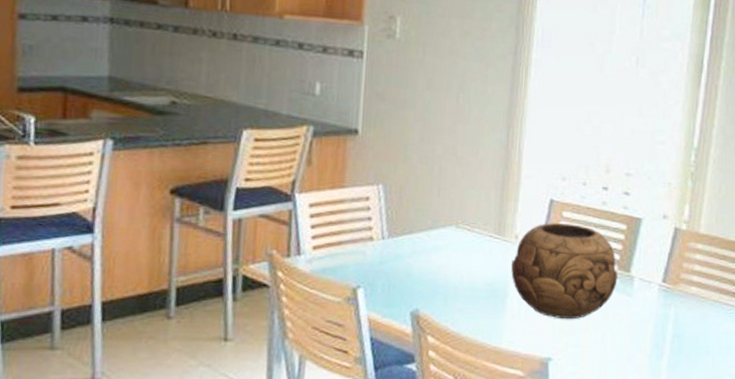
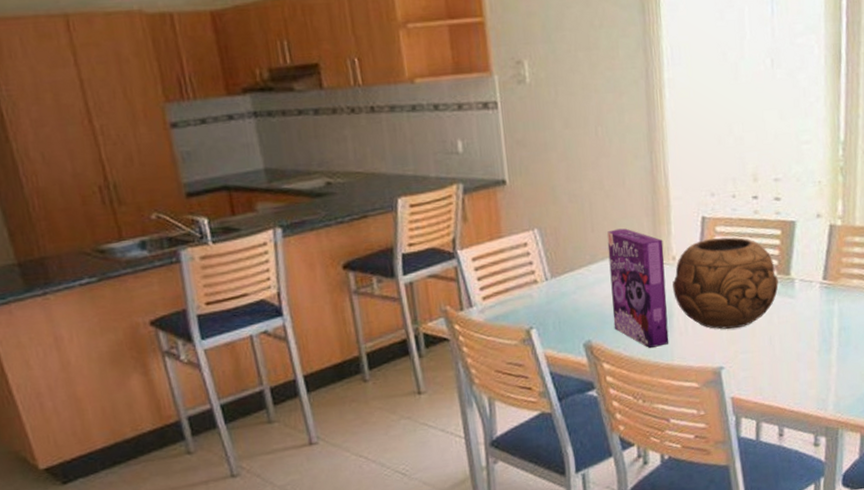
cereal box: none [445,198,508,328] -> present [606,228,669,349]

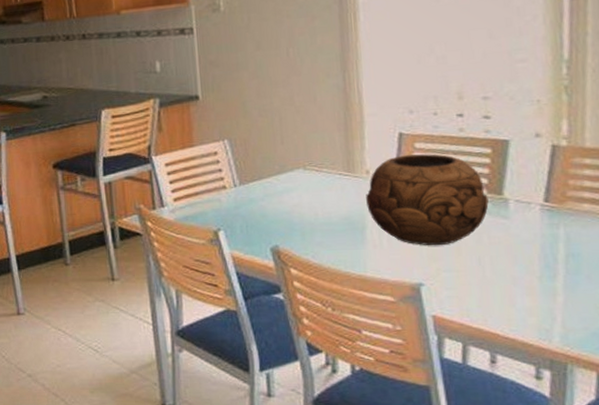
cereal box: present [606,228,669,349] -> none [296,142,362,259]

